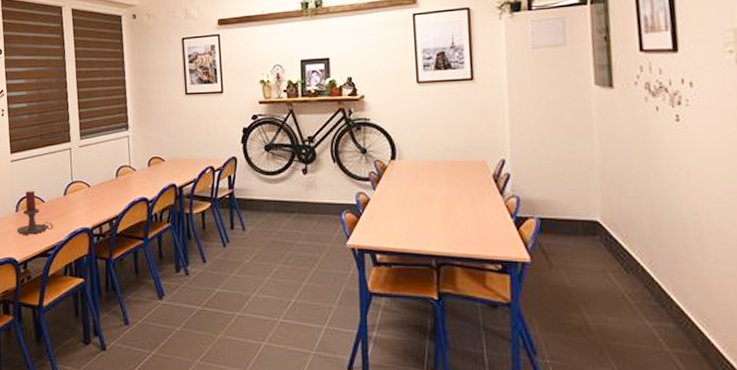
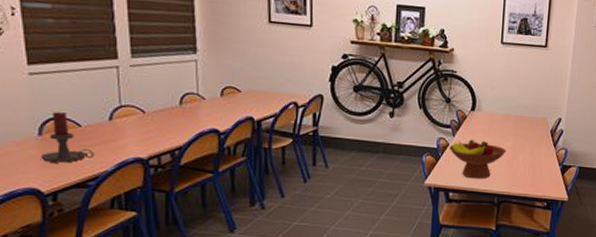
fruit bowl: none [370,192,439,238] -> present [449,139,506,179]

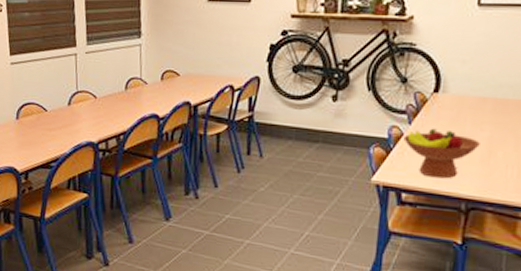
candle holder: present [40,112,94,163] -> none [17,98,56,145]

